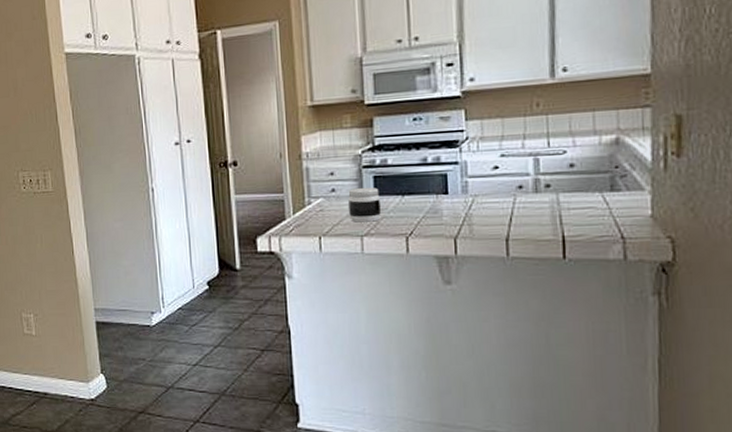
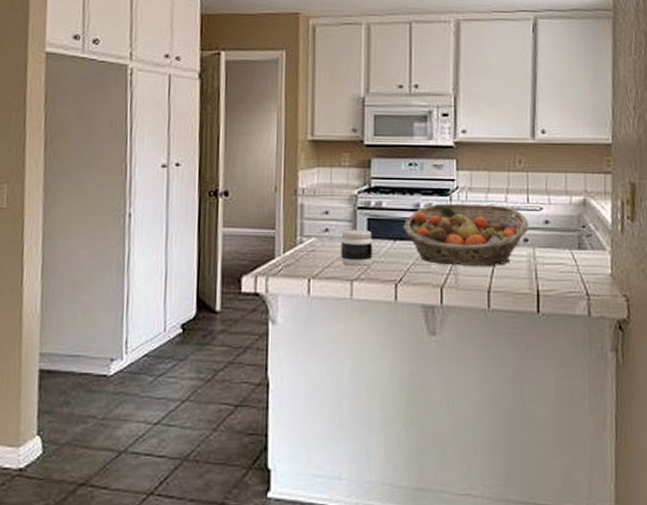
fruit basket: none [411,152,552,217] -> present [403,203,530,267]

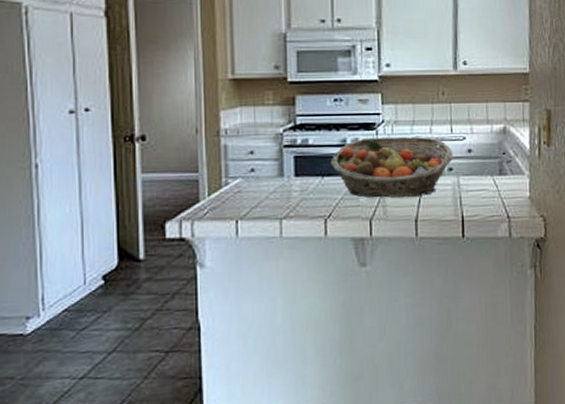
jar: present [341,229,372,266] -> none [268,167,300,205]

